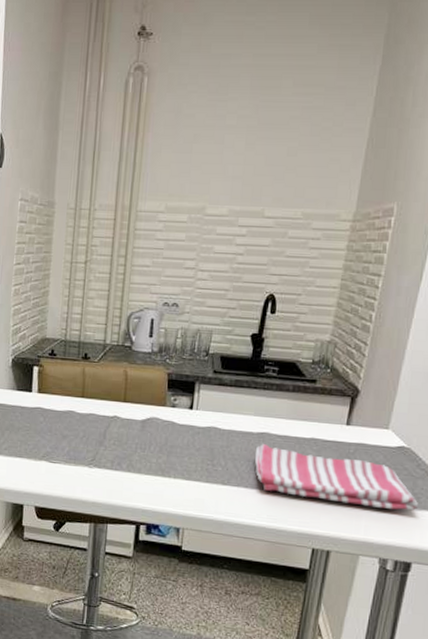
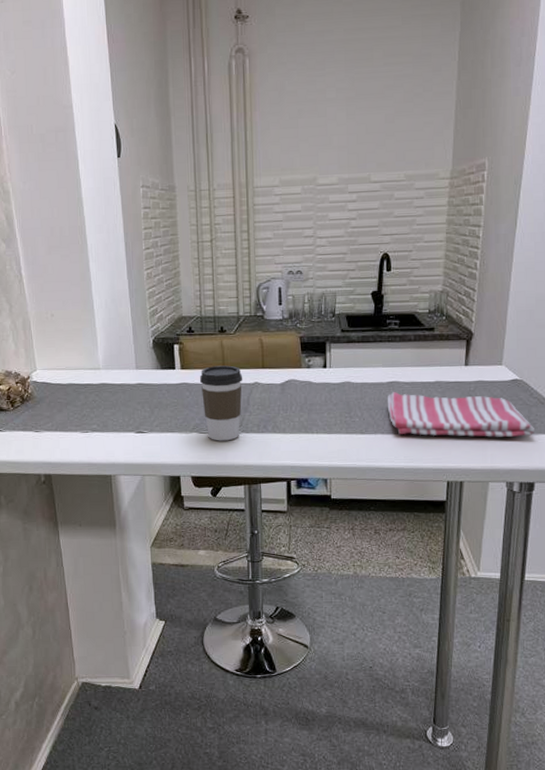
coffee cup: none [56,393,102,474] -> present [200,365,243,441]

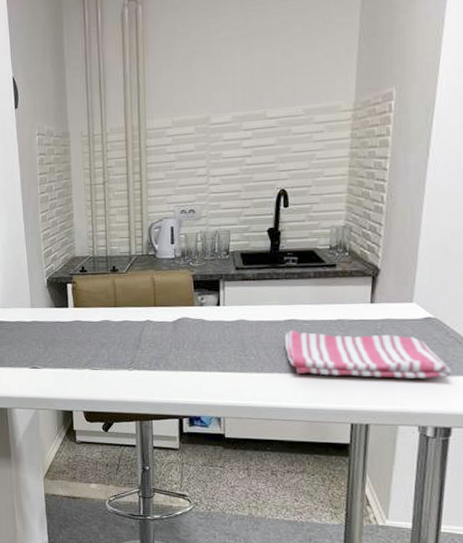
coffee cup: present [200,365,243,441] -> none [92,303,135,378]

